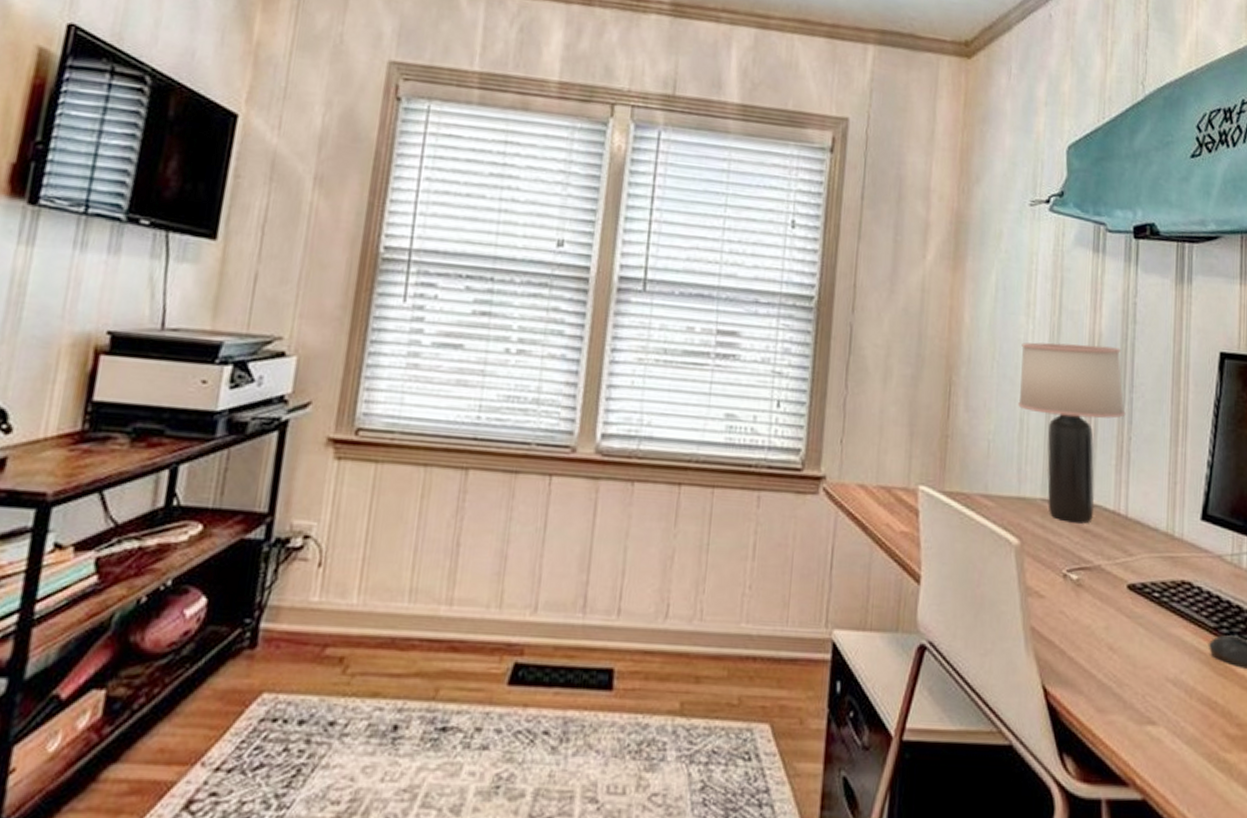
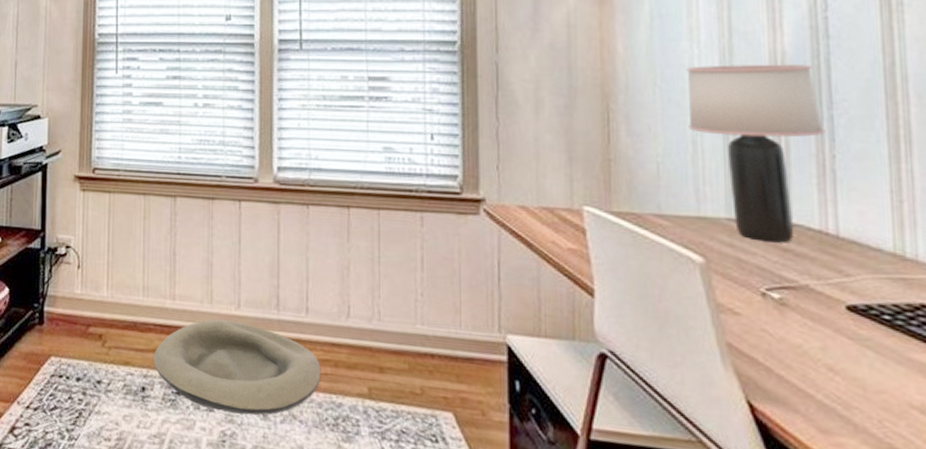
dog bed: none [414,628,629,750] -> present [154,319,321,415]

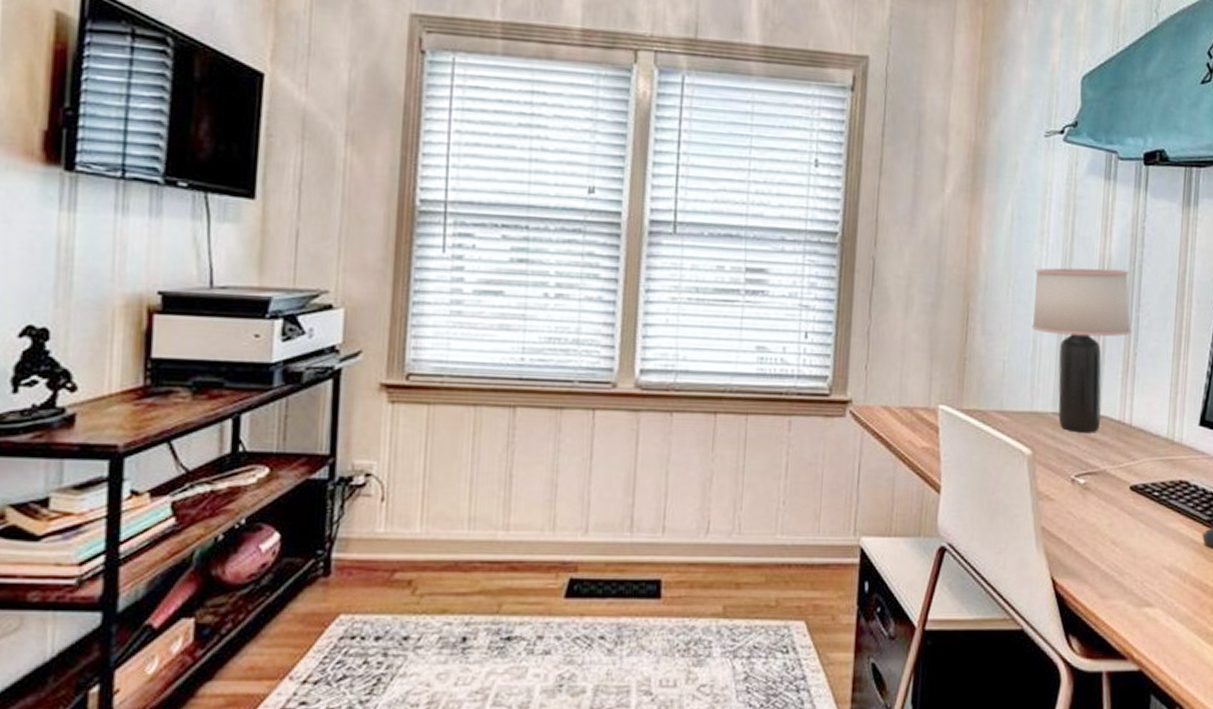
dog bed: present [154,319,321,415] -> none [479,549,675,652]

